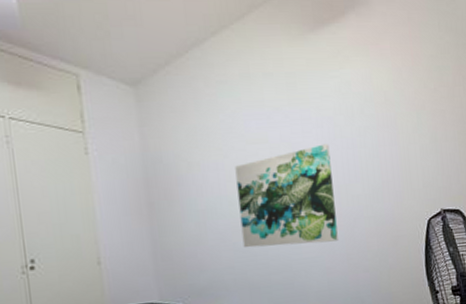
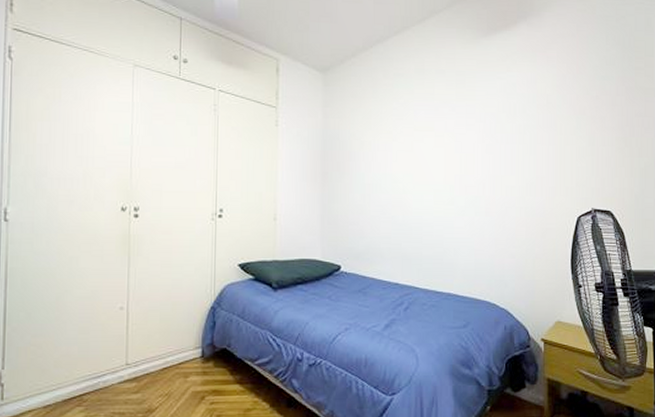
wall art: present [235,144,338,248] -> none [401,137,489,226]

